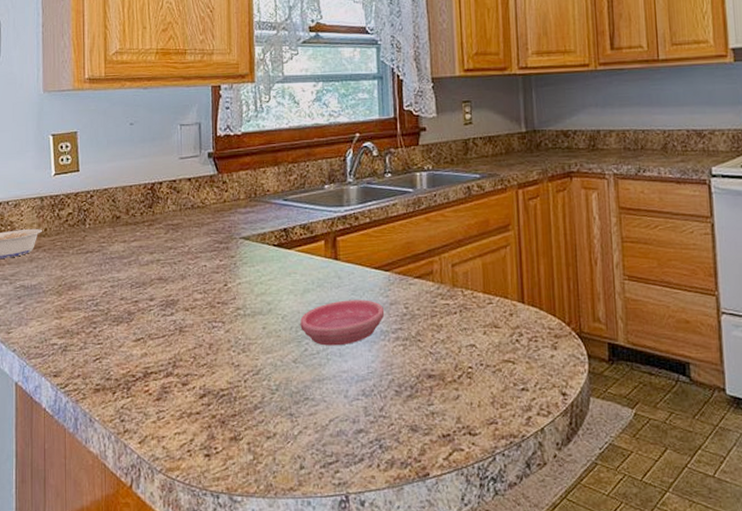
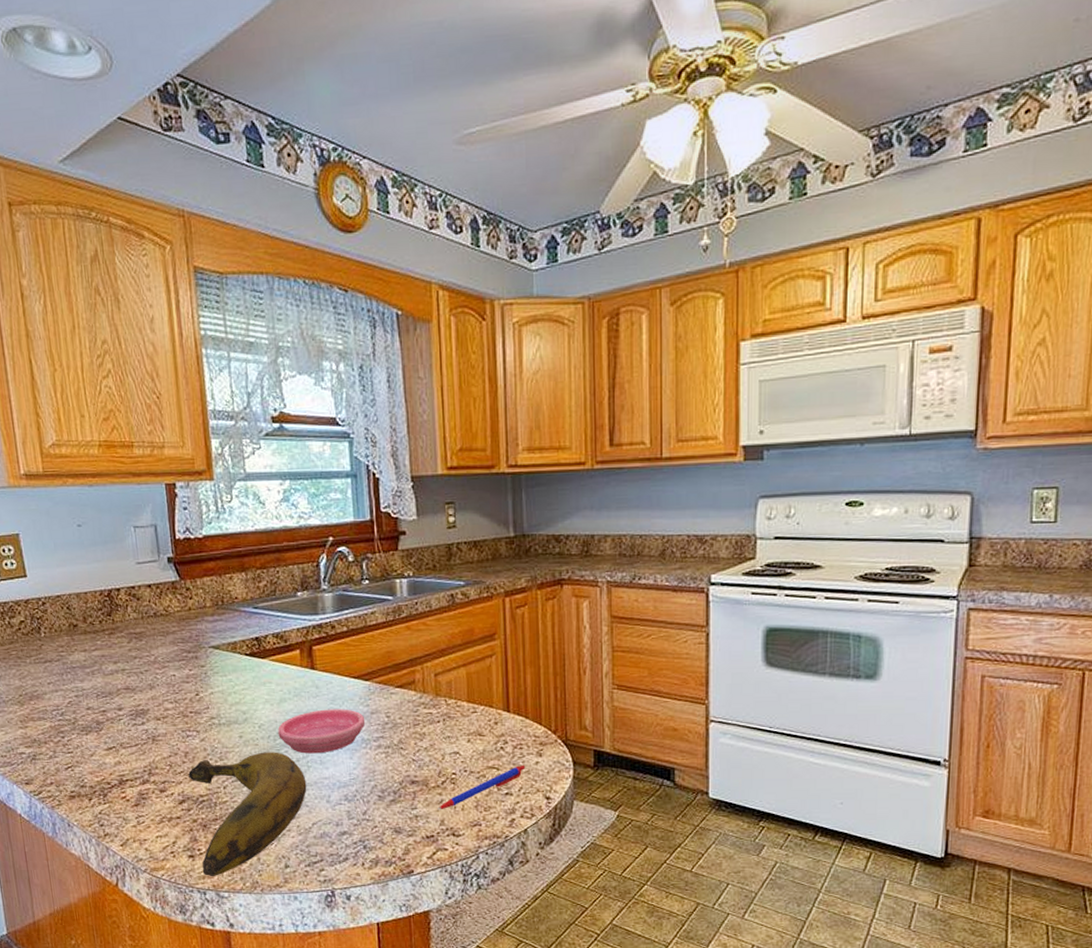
banana: none [211,344,326,478] -> present [188,752,307,876]
pen: none [454,359,541,407] -> present [437,765,526,810]

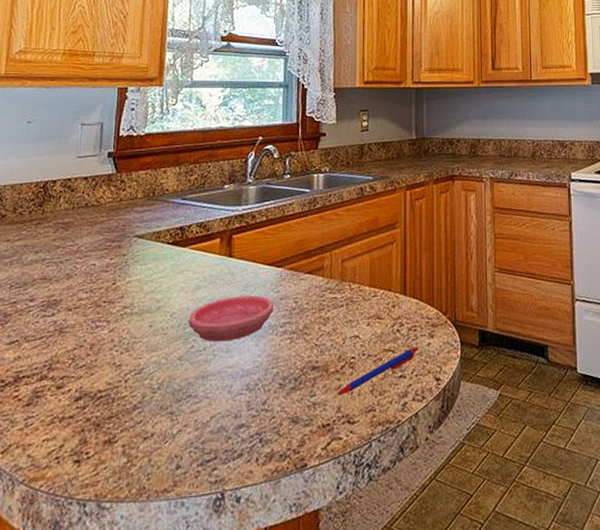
banana: present [188,752,307,876] -> none [87,341,210,484]

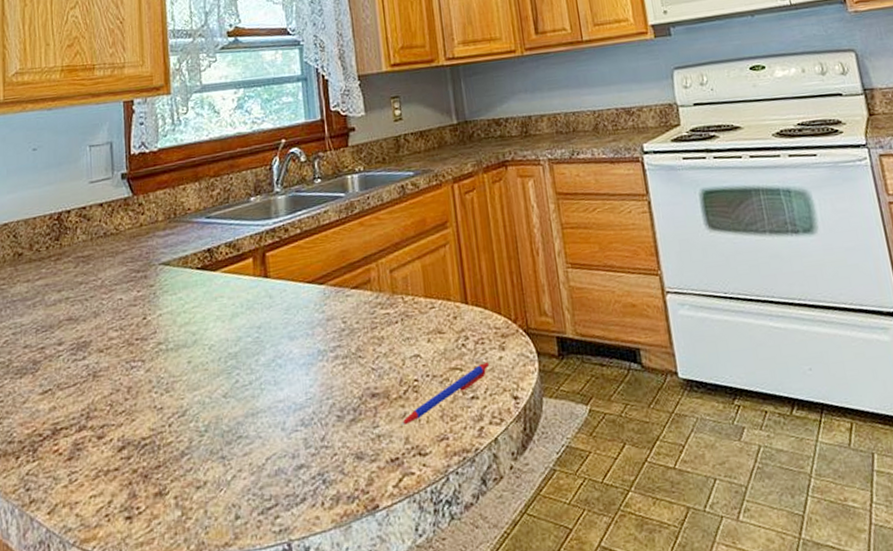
saucer: present [189,295,274,342] -> none [229,318,322,375]

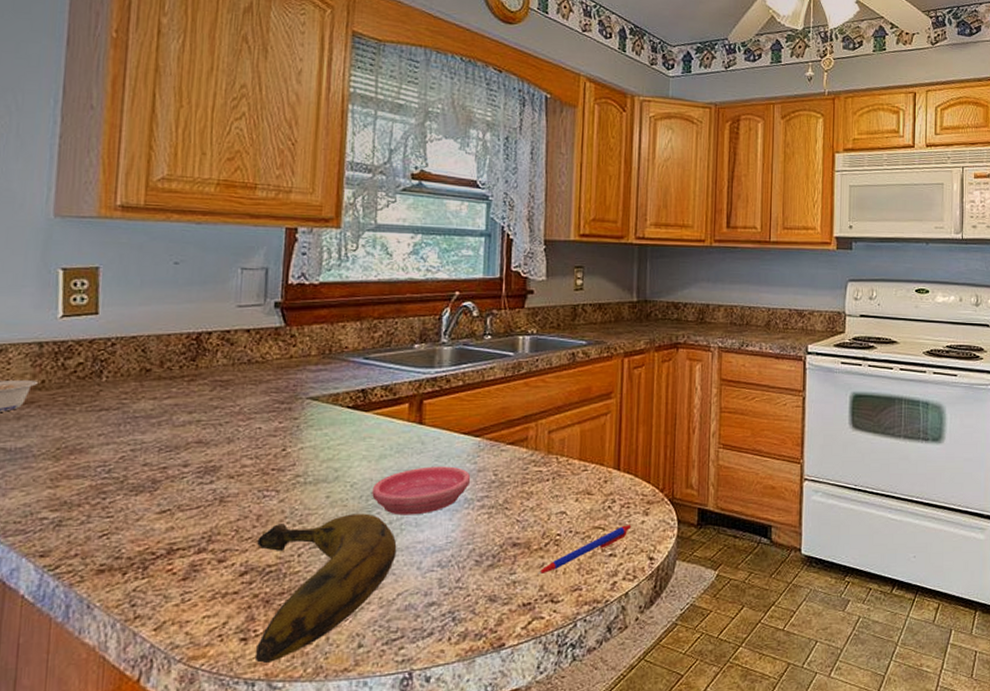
banana: none [130,375,260,542] -> present [256,513,397,663]
saucer: none [229,318,322,375] -> present [372,466,471,516]

